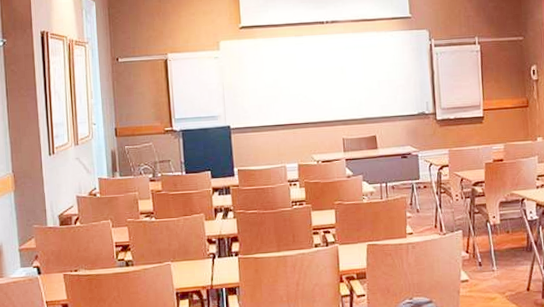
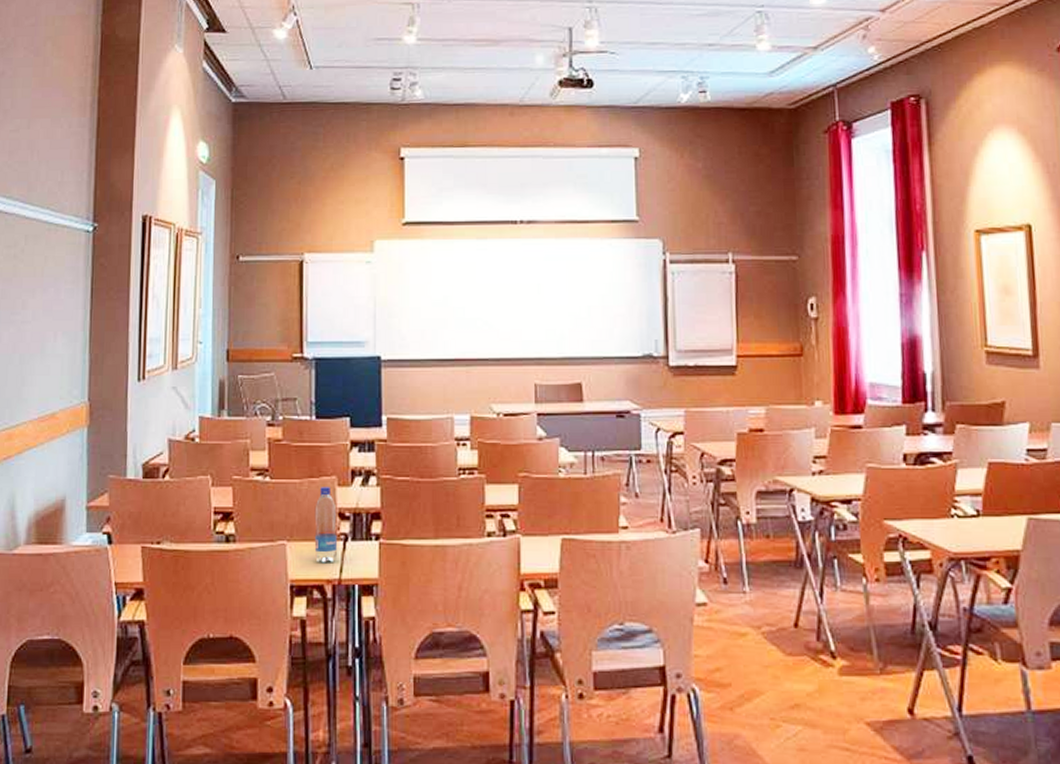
bottle: none [189,222,208,275] -> present [314,487,337,563]

